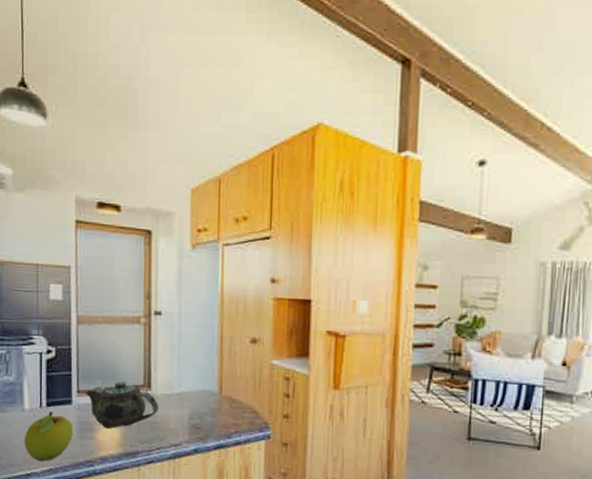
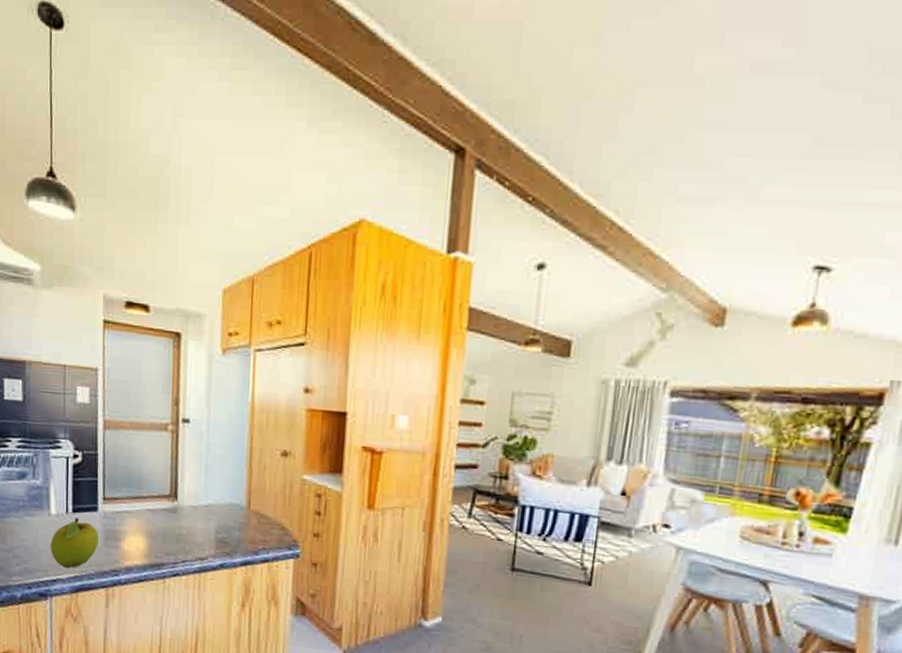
teapot: present [85,380,159,429] -> none [110,489,186,539]

